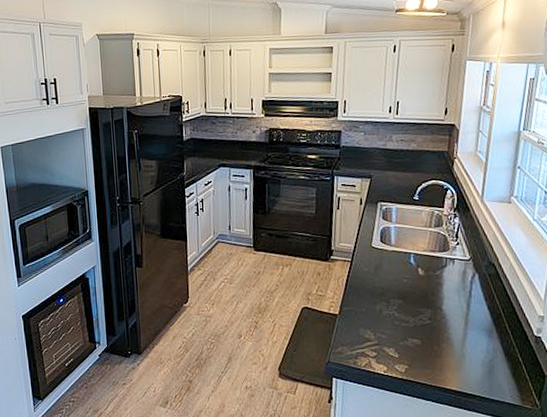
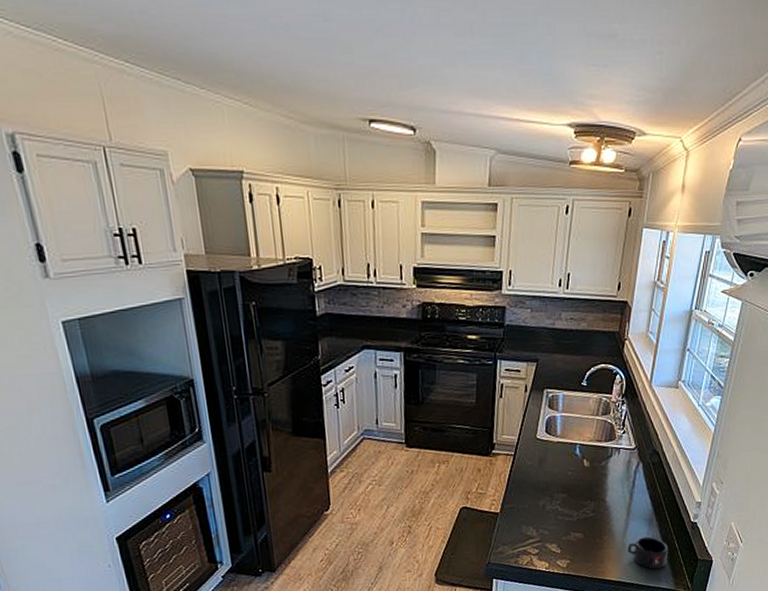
mug: none [467,347,512,382] -> present [628,536,669,569]

